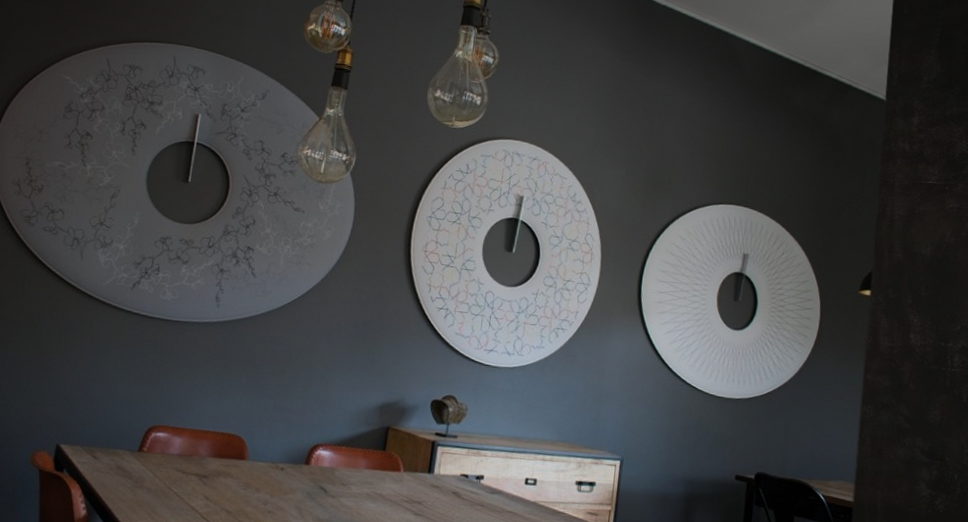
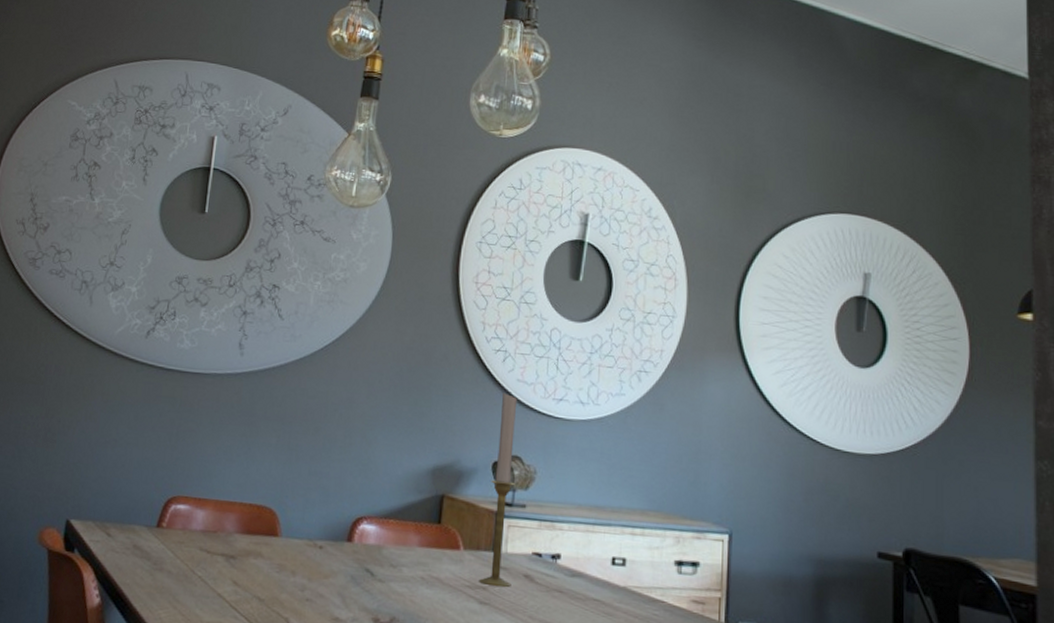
candlestick: none [415,343,455,502] -> present [479,391,518,587]

